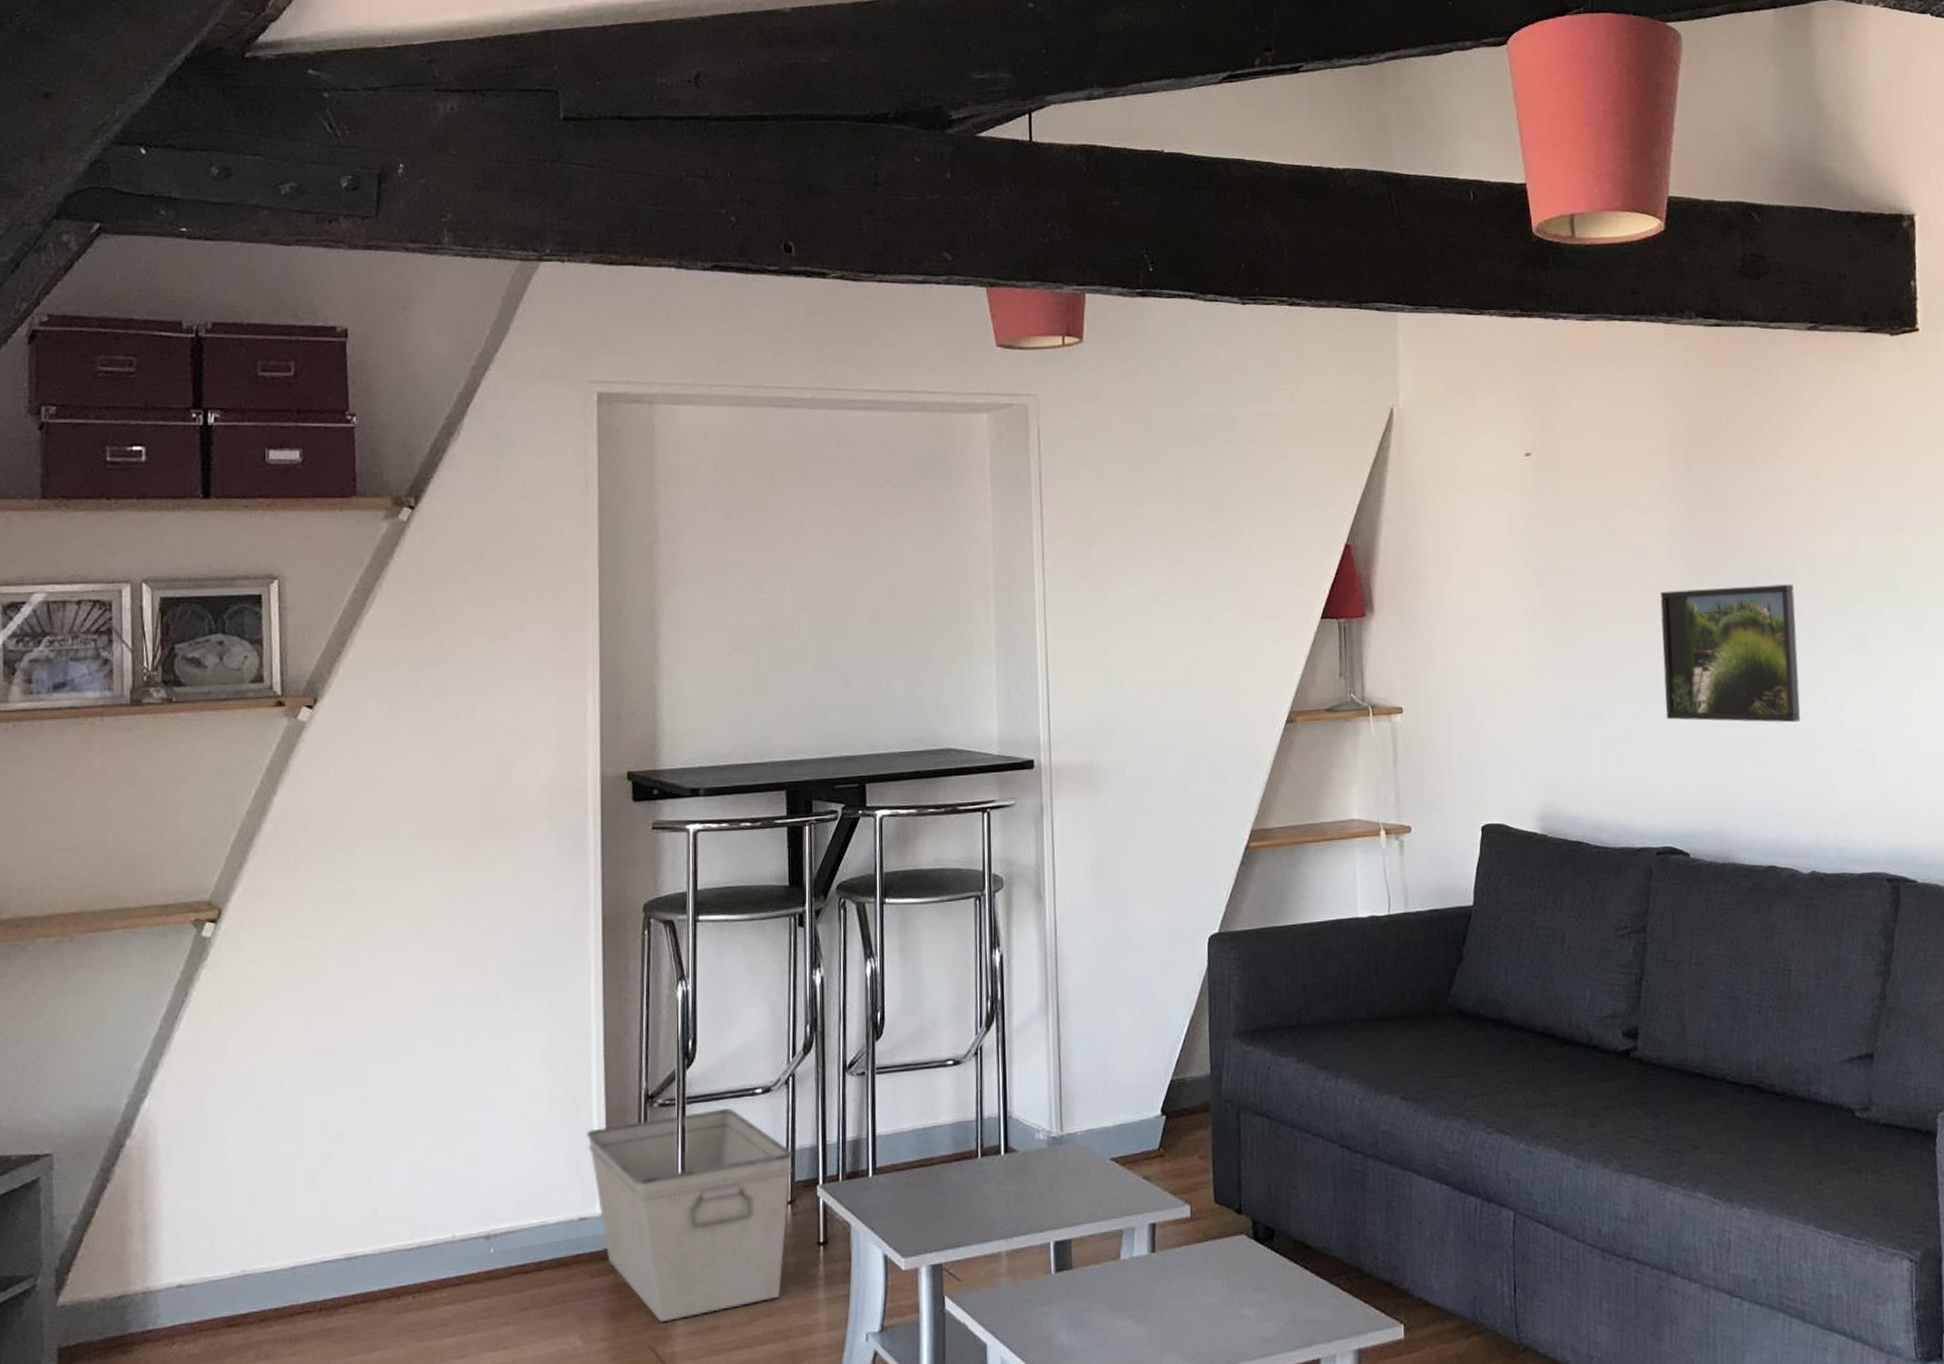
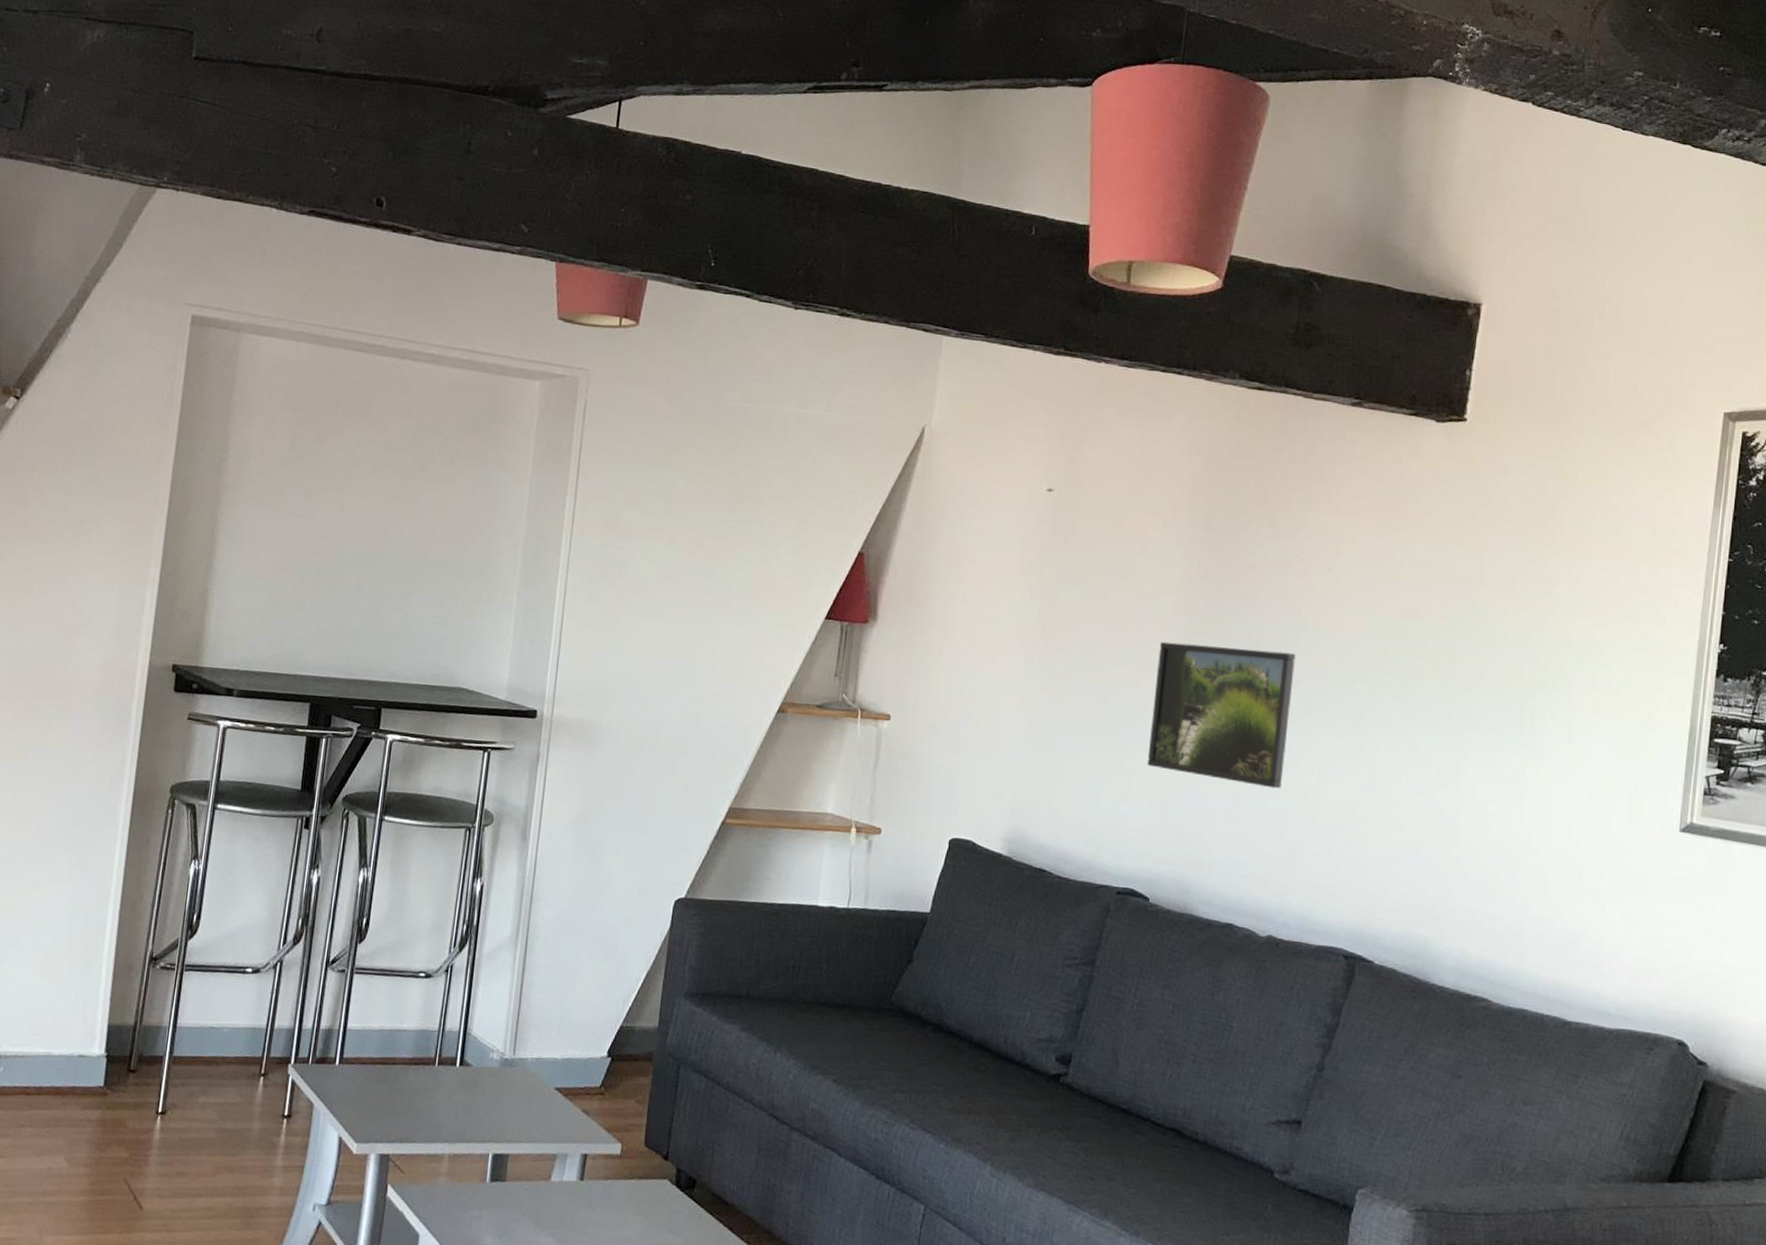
storage bin: present [587,1108,794,1323] -> none [95,978,272,1161]

